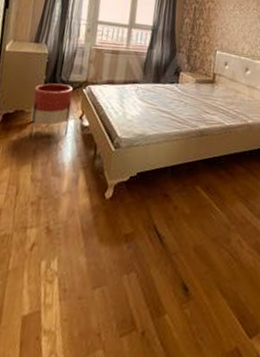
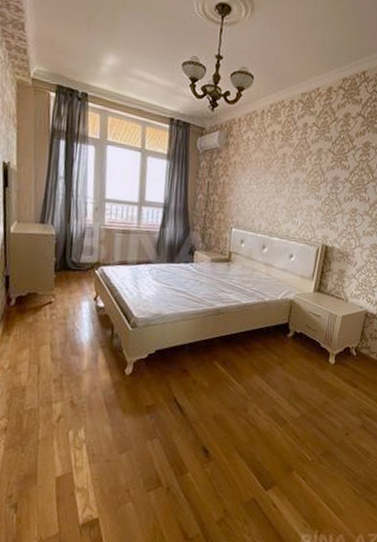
planter: present [29,83,73,138] -> none [43,265,85,320]

